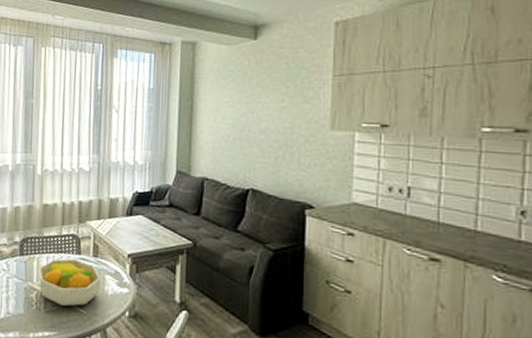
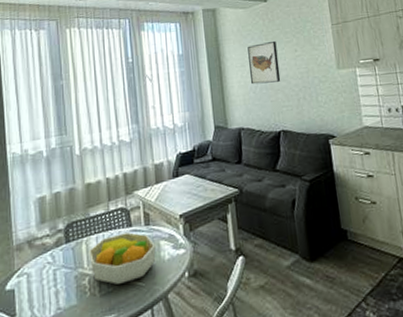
wall art: none [224,86,260,134] -> present [247,40,281,85]

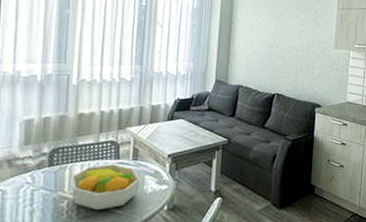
wall art: present [247,40,281,85] -> none [257,12,286,50]

